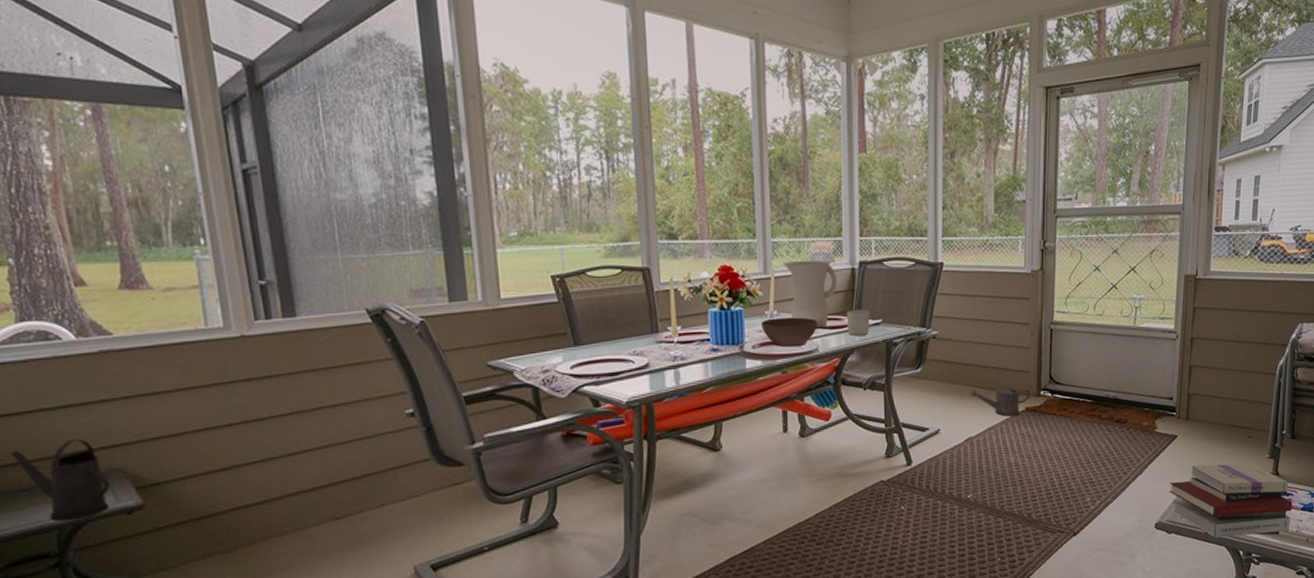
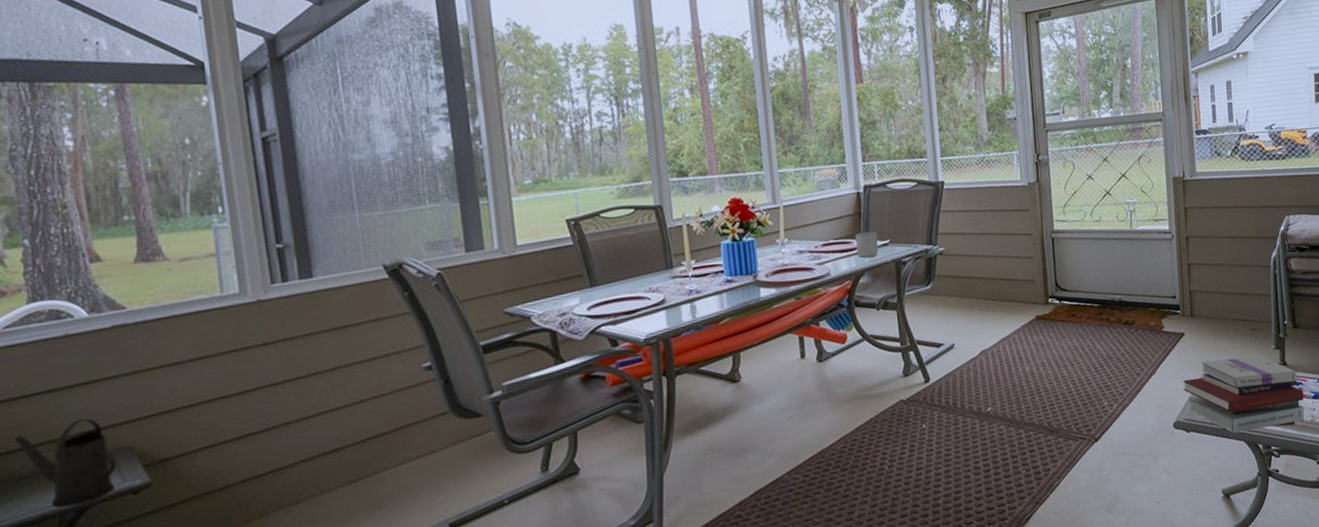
bowl: present [760,317,818,348] -> none [772,243,829,274]
pitcher: present [783,261,838,329] -> none [791,187,845,253]
watering can: present [970,387,1030,417] -> none [980,297,1039,327]

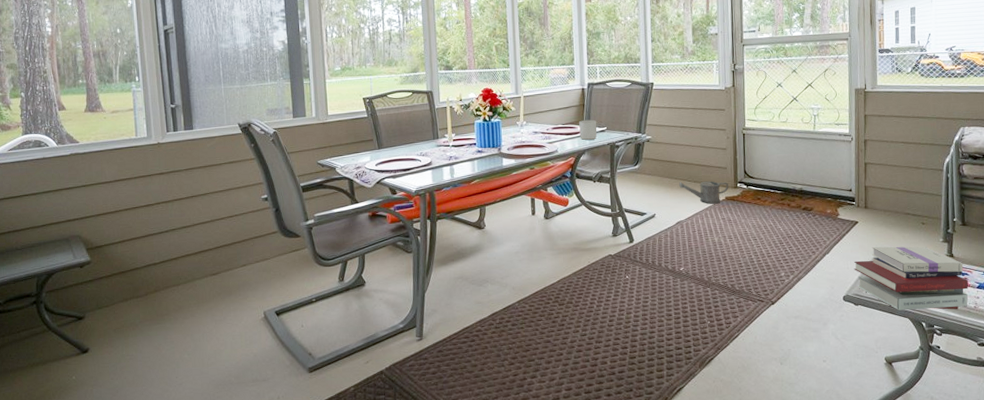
watering can: present [14,418,116,507] -> none [13,214,70,271]
watering can: none [980,297,1039,327] -> present [679,181,729,204]

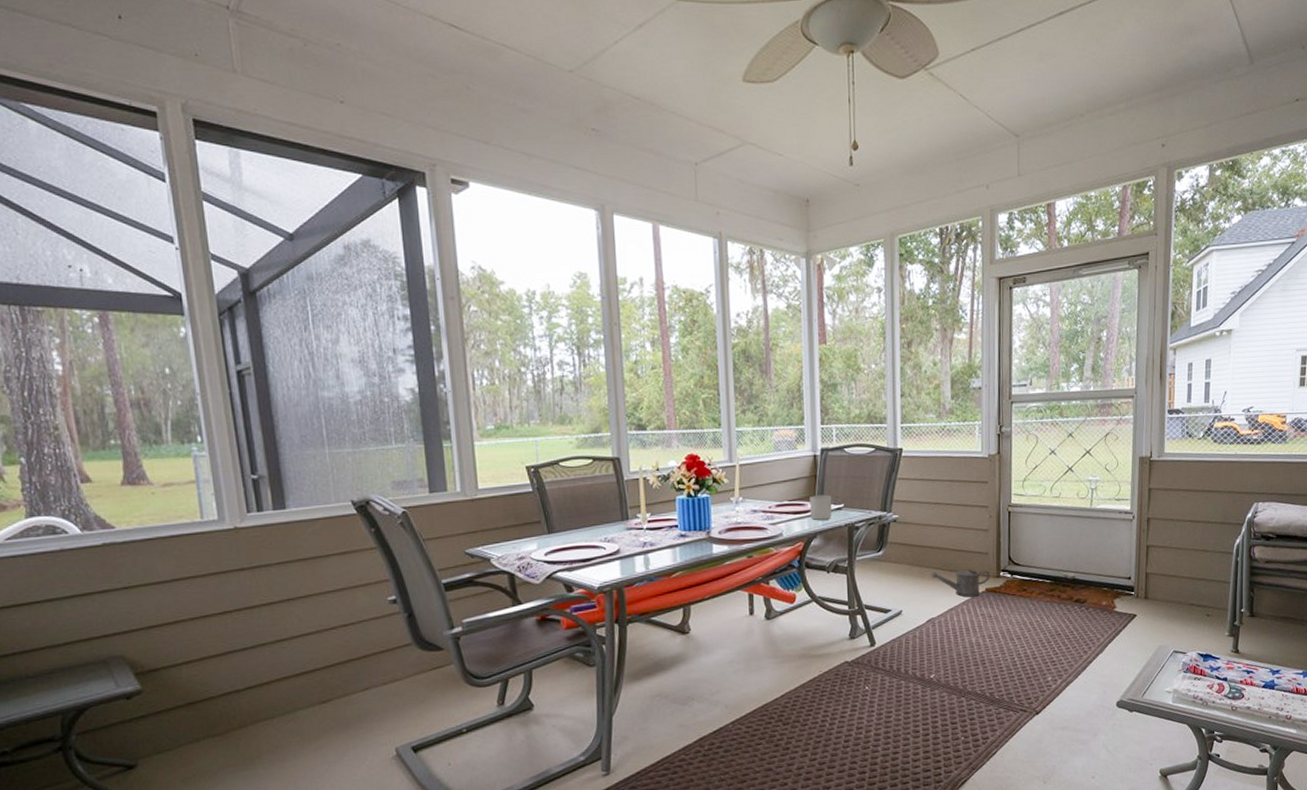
books: present [854,246,969,311] -> none [1129,642,1254,716]

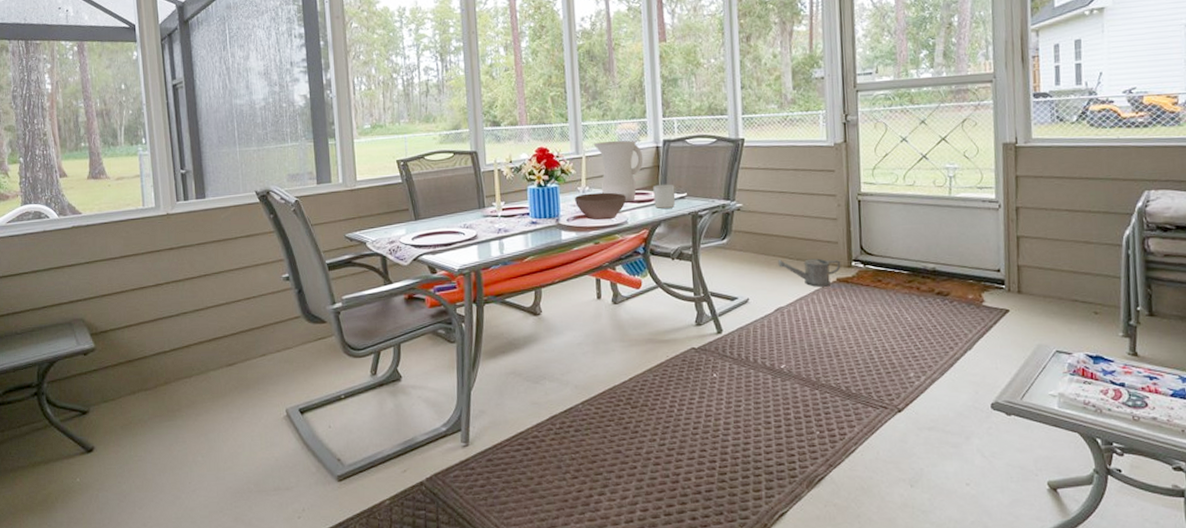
bowl: none [726,503,782,533] -> present [574,192,627,220]
pitcher: none [747,448,800,514] -> present [593,140,644,203]

